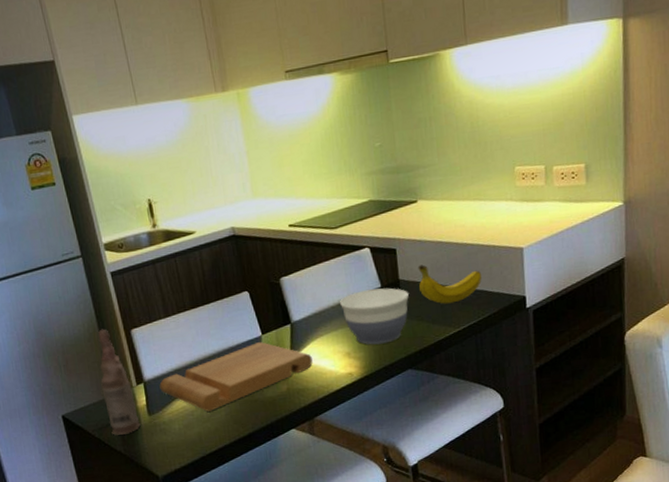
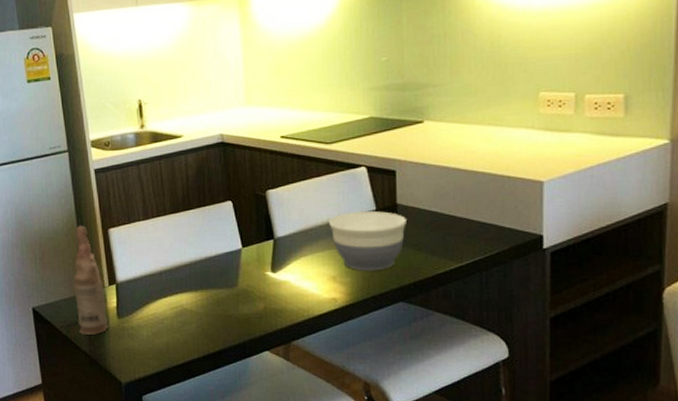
cutting board: present [159,342,313,412] -> none [131,255,294,322]
fruit: present [418,264,483,304] -> none [418,190,493,235]

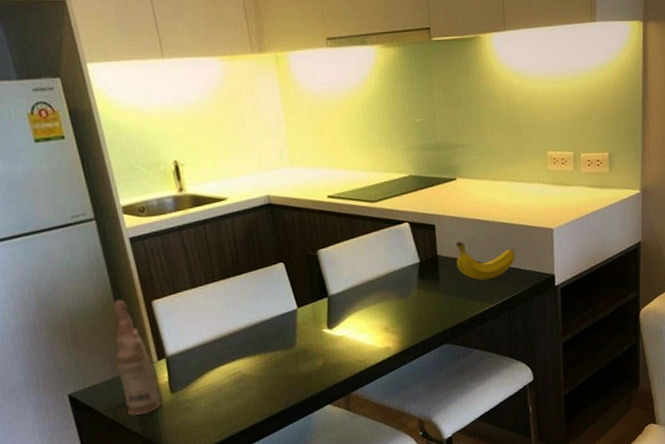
bowl: present [329,211,406,271] -> none [379,263,447,320]
fruit: none [418,190,493,235] -> present [455,241,516,281]

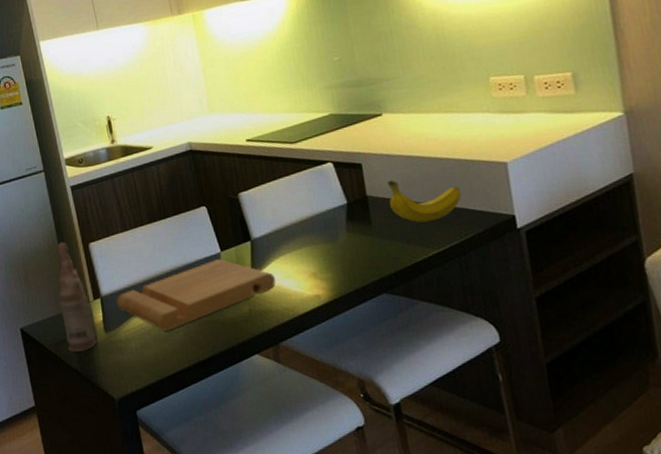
cutting board: none [184,315,350,388] -> present [116,259,276,331]

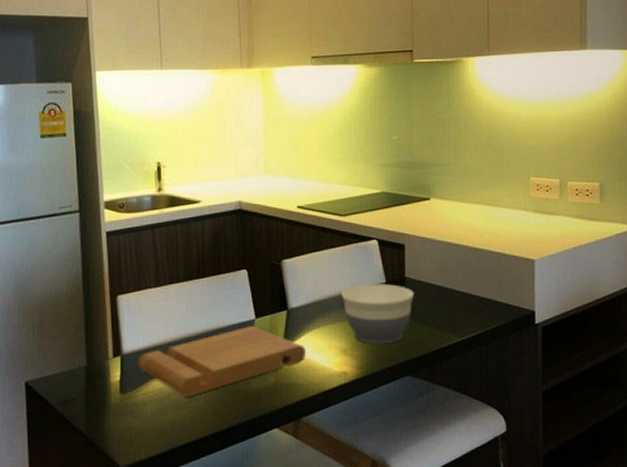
bottle: present [57,242,97,352] -> none [74,291,110,412]
bowl: none [303,204,379,265] -> present [342,284,414,344]
fruit: present [387,180,462,223] -> none [424,264,491,309]

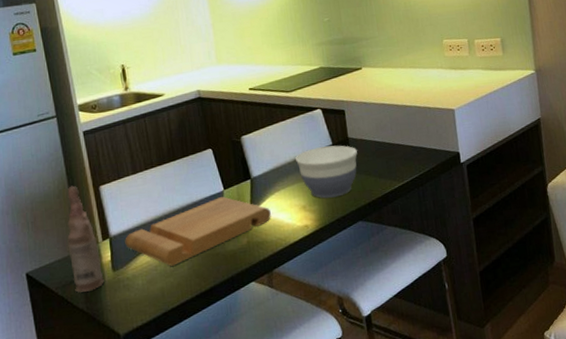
bottle: none [74,291,110,412] -> present [67,185,104,293]

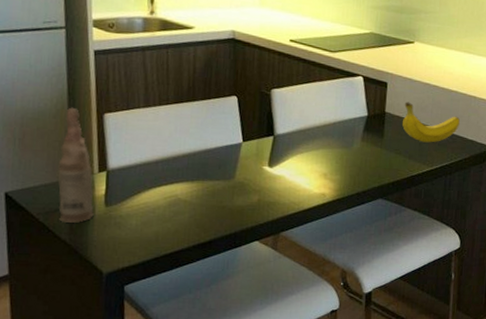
cutting board: present [125,197,271,266] -> none [123,149,289,211]
bowl: present [296,145,358,199] -> none [326,116,392,170]
fruit: none [364,124,421,160] -> present [401,102,461,143]

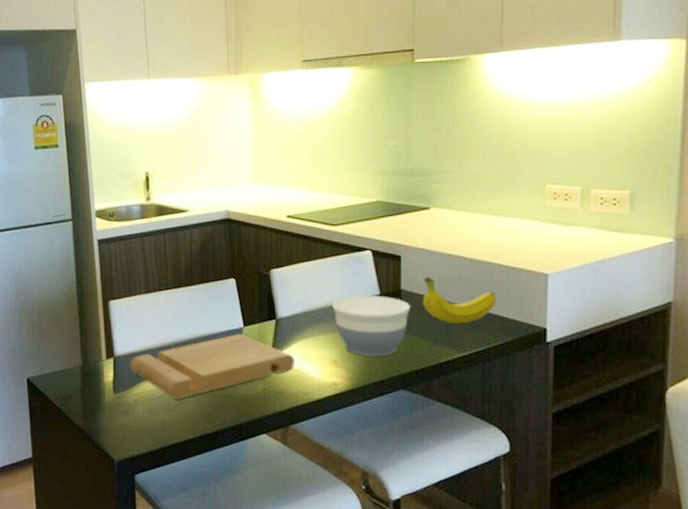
bottle: present [58,107,94,223] -> none [71,295,104,409]
cutting board: none [123,149,289,211] -> present [129,334,294,400]
bowl: none [326,116,392,170] -> present [332,295,410,357]

